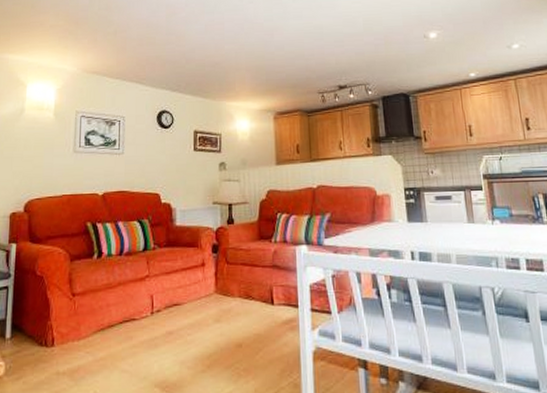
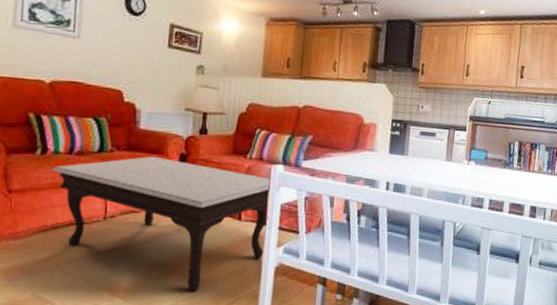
coffee table: none [106,249,300,383] -> present [51,156,271,292]

